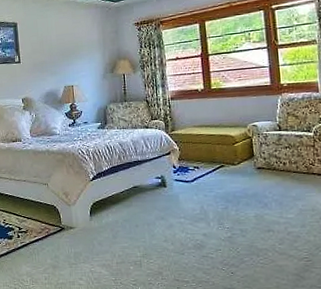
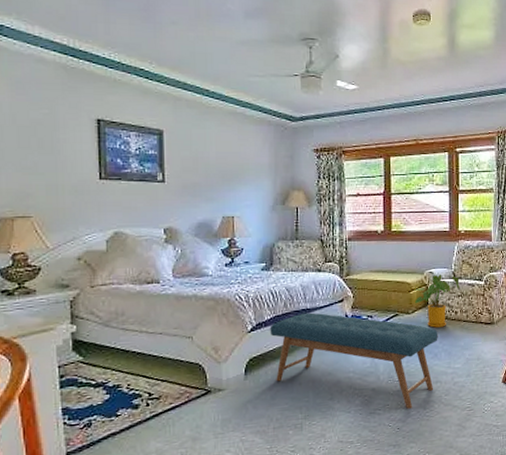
bench: none [108,164,267,255] -> present [270,312,438,409]
house plant: none [238,127,286,178] -> present [414,275,460,328]

